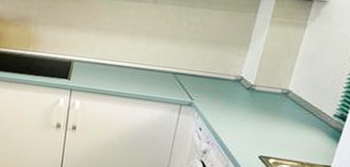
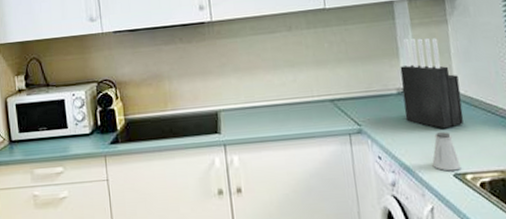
knife block: none [234,33,296,119] -> present [400,38,464,129]
saltshaker: none [243,120,270,154] -> present [432,132,461,172]

